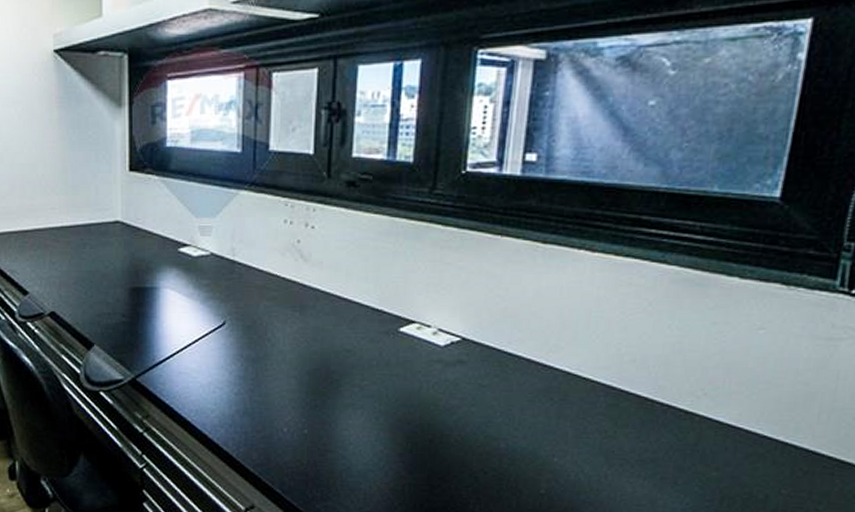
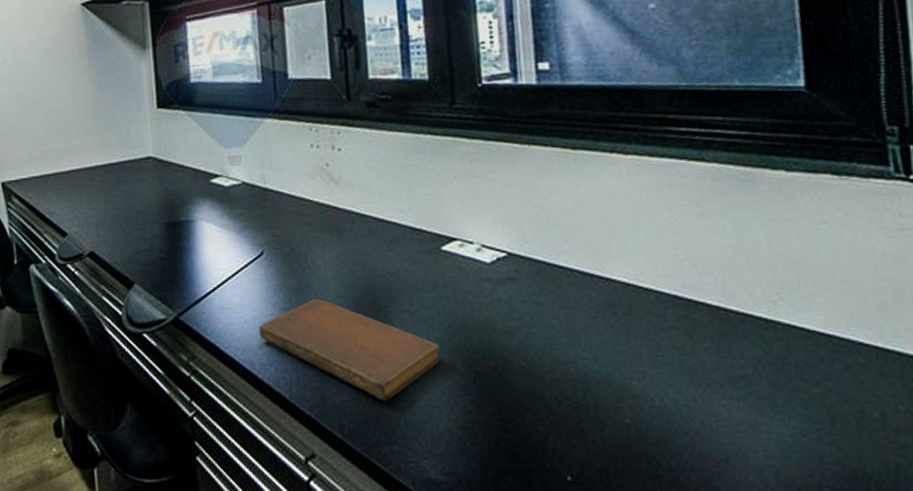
notebook: none [213,370,384,464] -> present [258,299,441,401]

